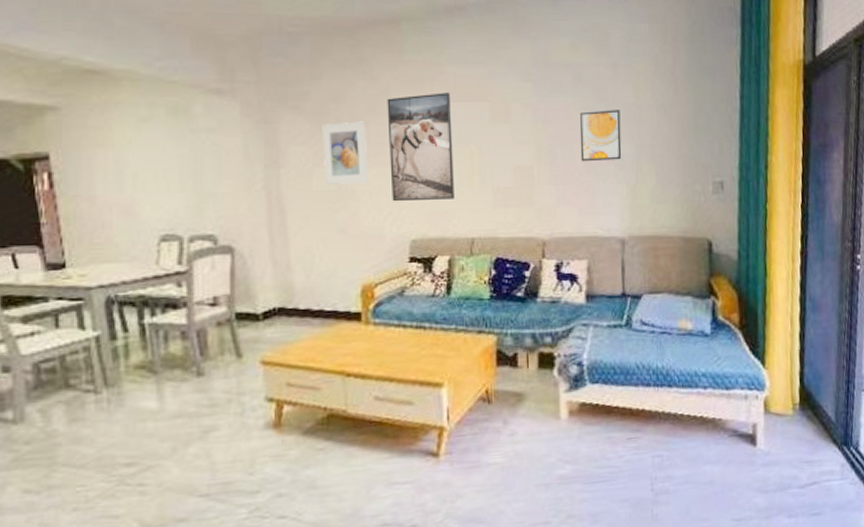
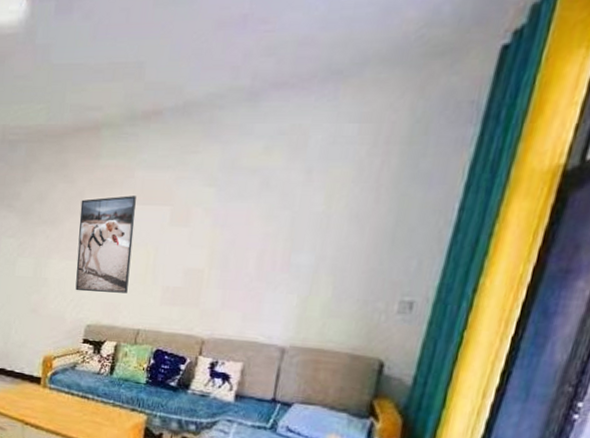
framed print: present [322,121,369,184] -> none [25,219,62,273]
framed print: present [580,110,622,162] -> none [253,217,306,270]

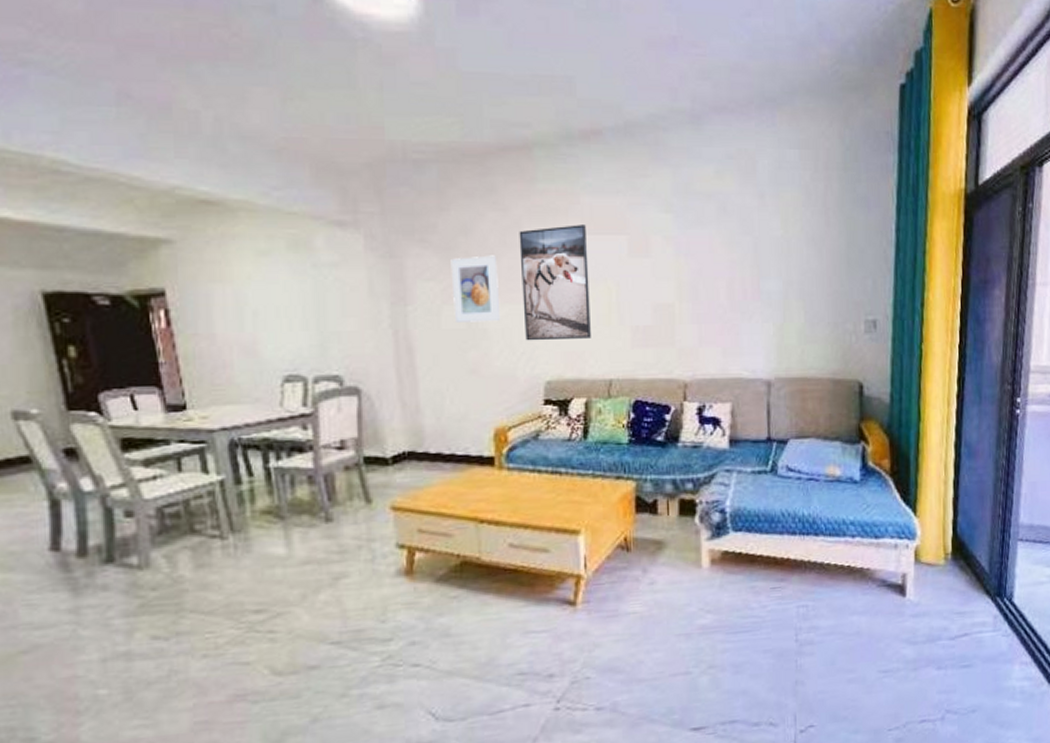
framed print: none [25,219,62,273] -> present [450,255,501,322]

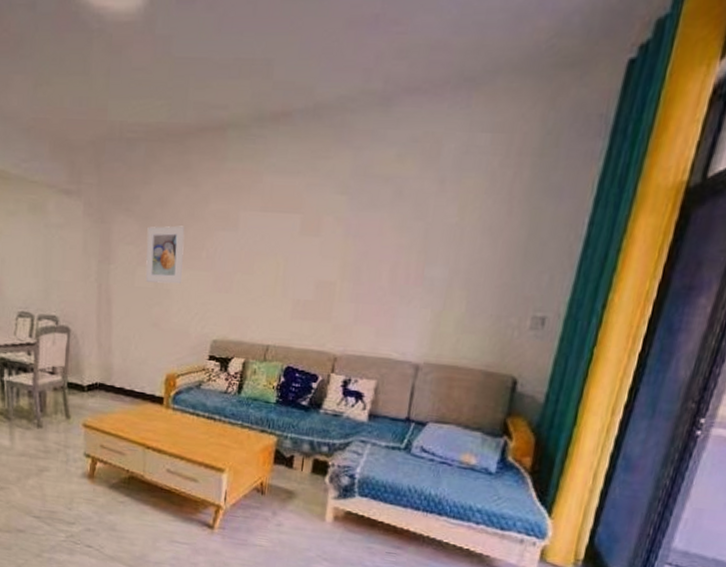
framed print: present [519,225,591,341] -> none [200,202,265,307]

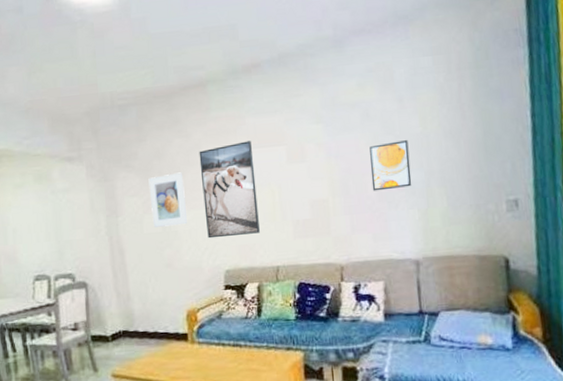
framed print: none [200,202,265,307] -> present [199,141,260,239]
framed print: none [386,229,439,283] -> present [369,140,412,191]

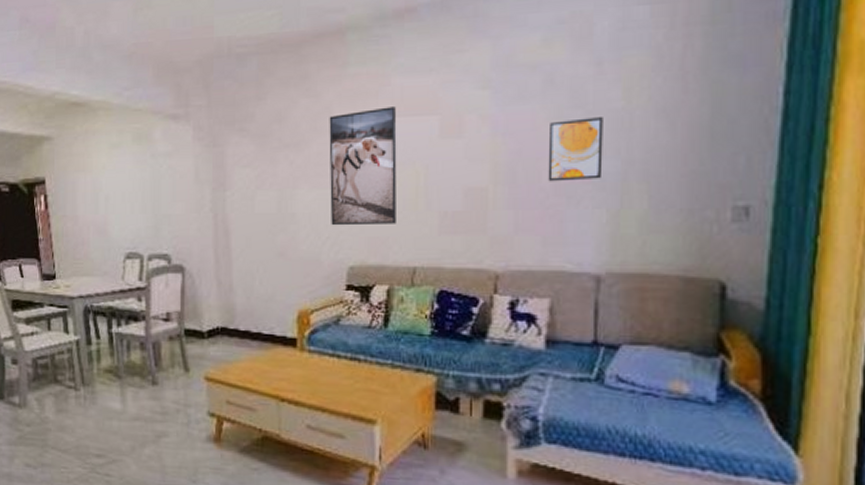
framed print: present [148,172,188,227] -> none [265,141,309,207]

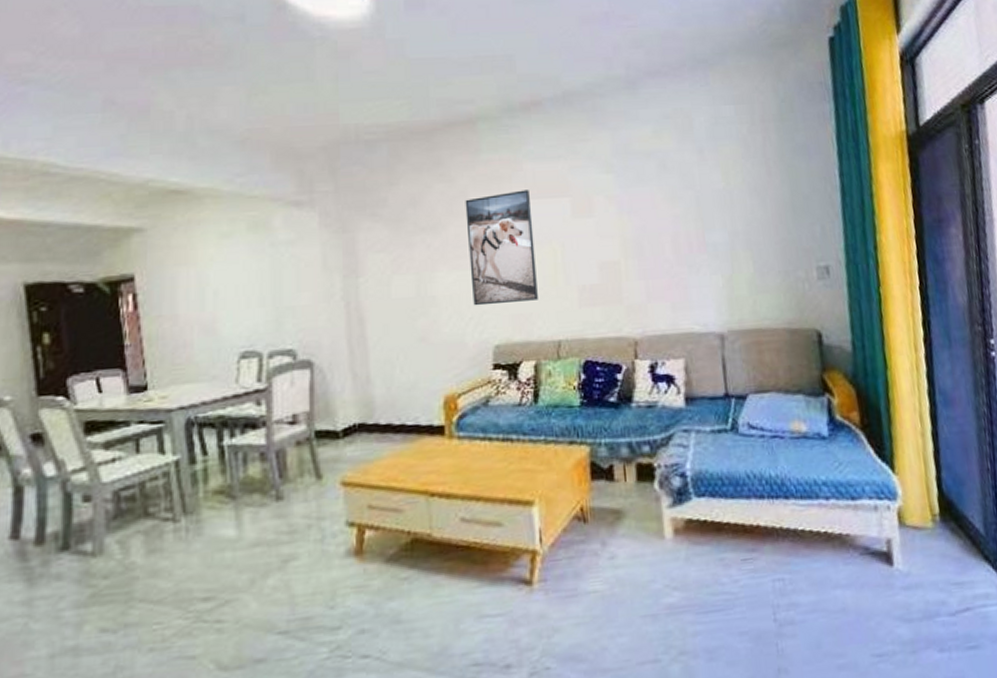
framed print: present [548,117,603,182] -> none [667,196,714,253]

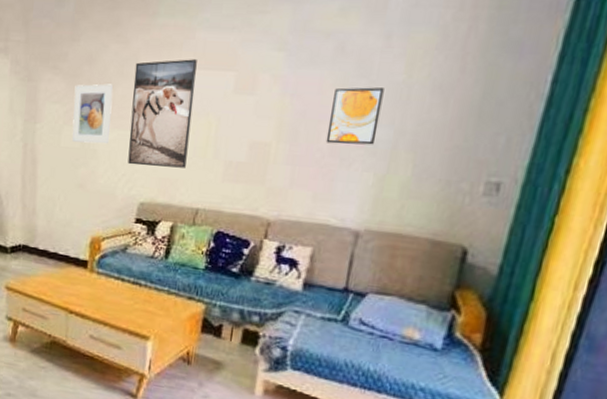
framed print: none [400,224,449,291] -> present [72,84,113,144]
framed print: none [667,196,714,253] -> present [326,87,384,145]

